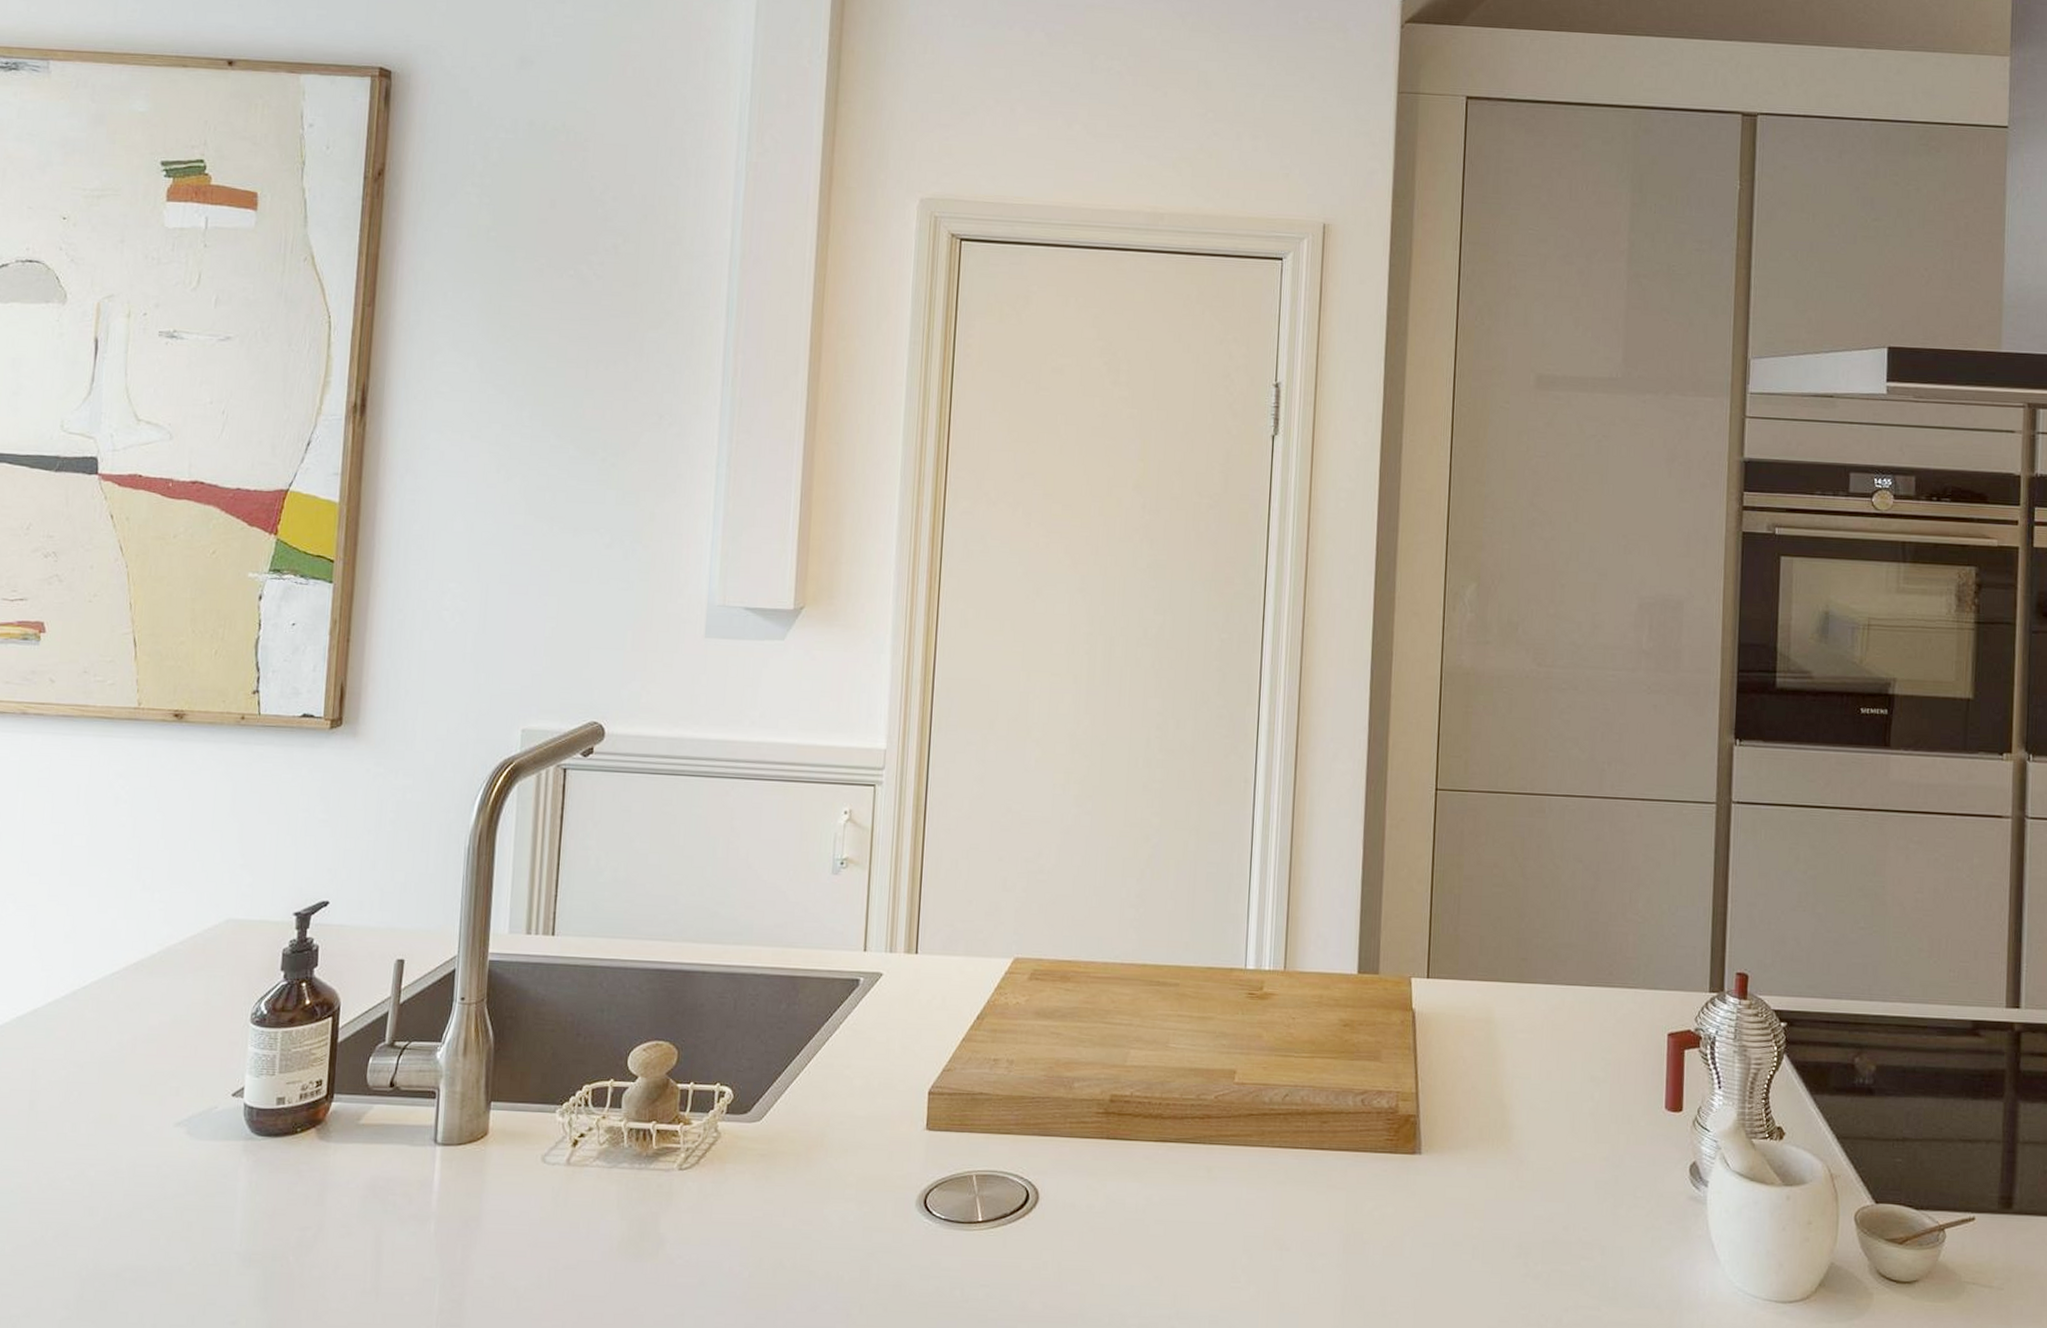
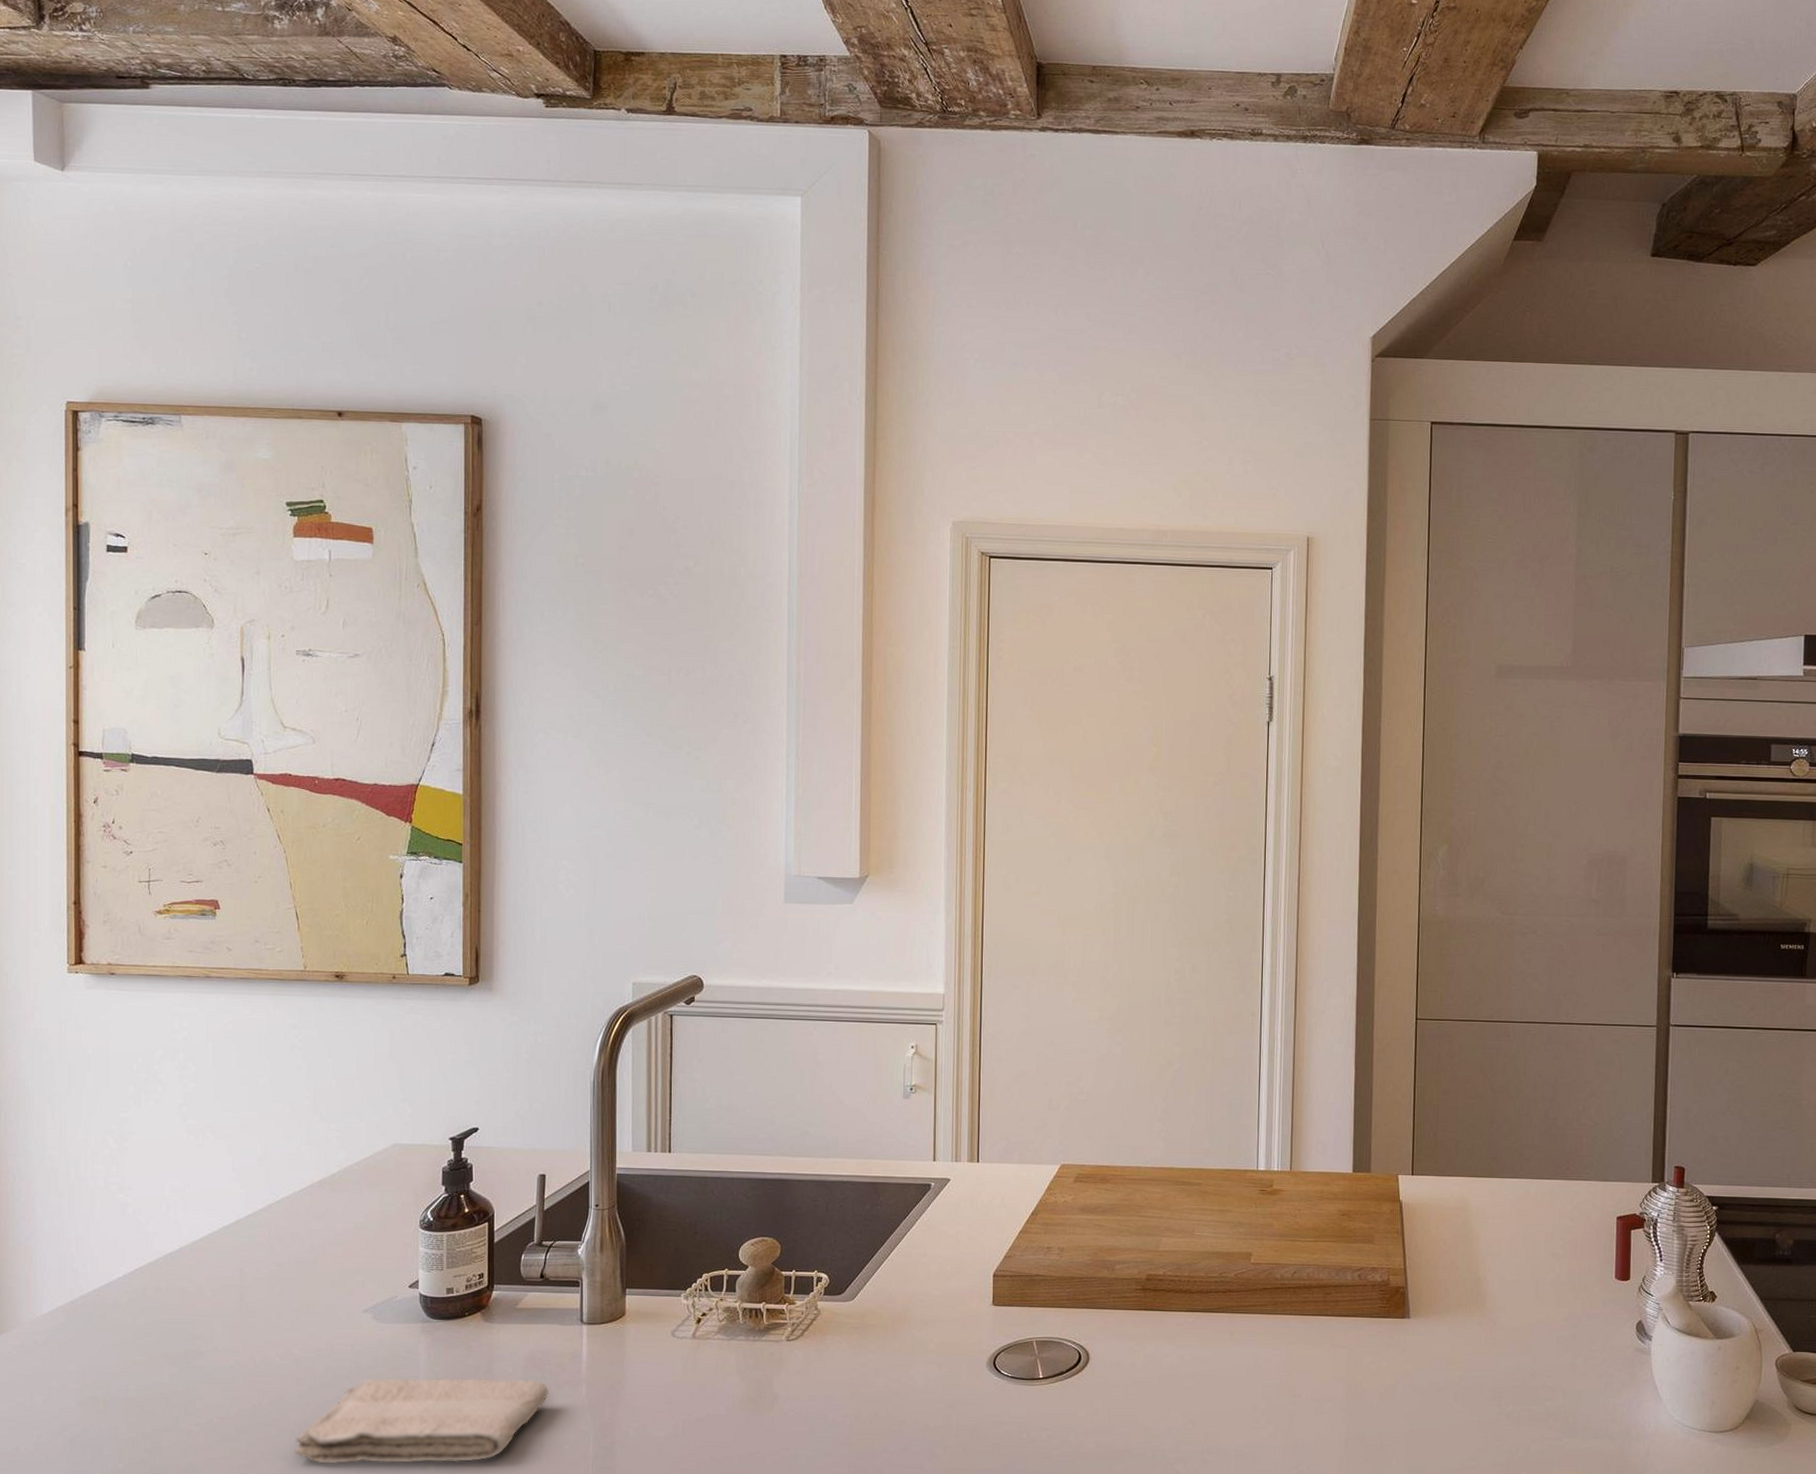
washcloth: none [78,1208,390,1316] -> present [294,1377,549,1464]

